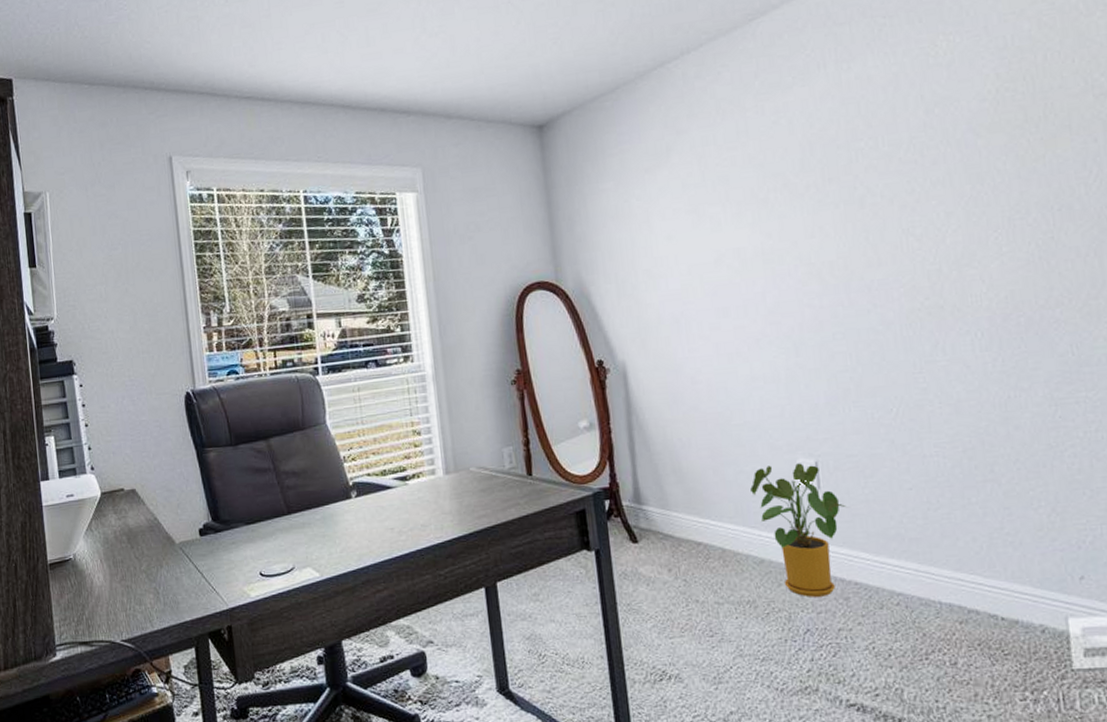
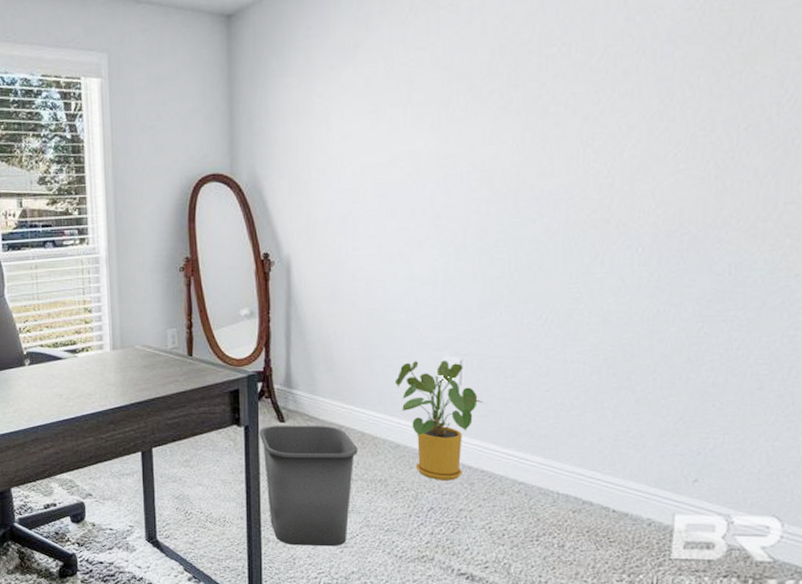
waste bin: none [611,543,721,686] -> present [259,425,358,547]

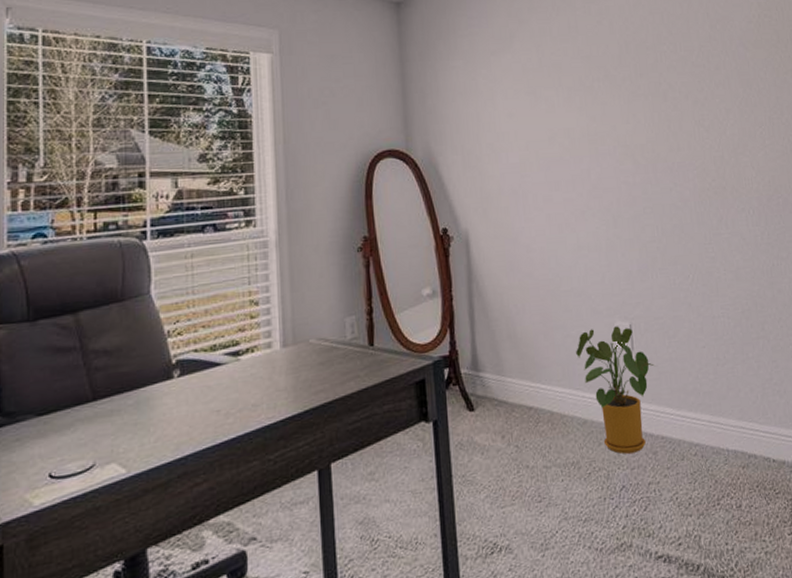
waste bin: present [259,425,358,547] -> none [448,408,549,559]

